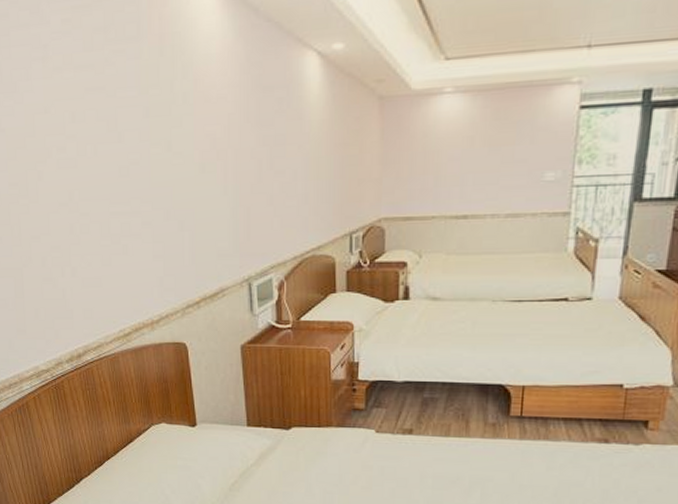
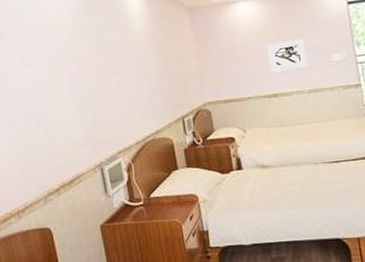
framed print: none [466,149,515,188] -> present [267,39,308,72]

